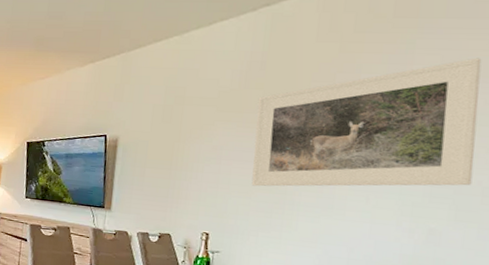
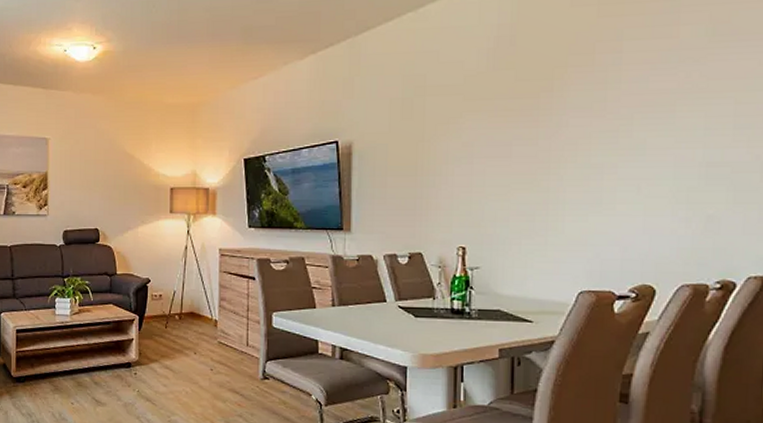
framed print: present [251,58,482,187] -> none [509,11,754,186]

